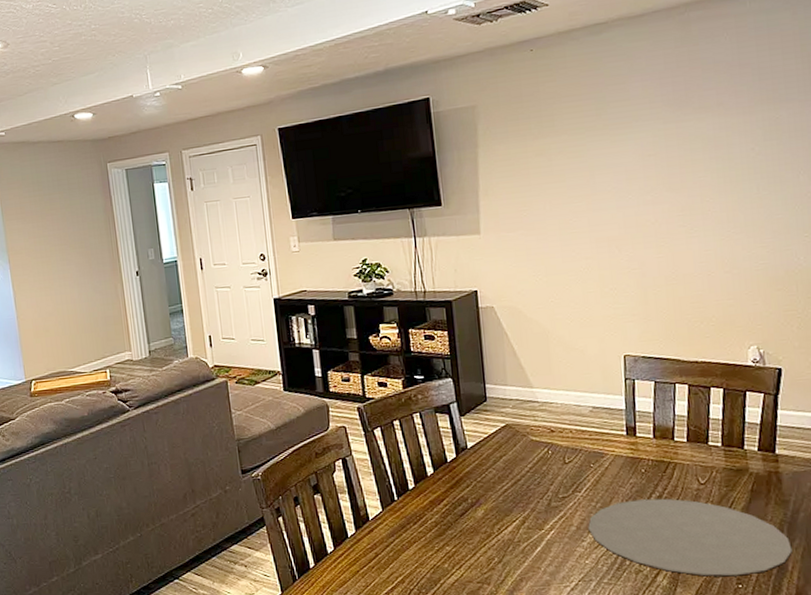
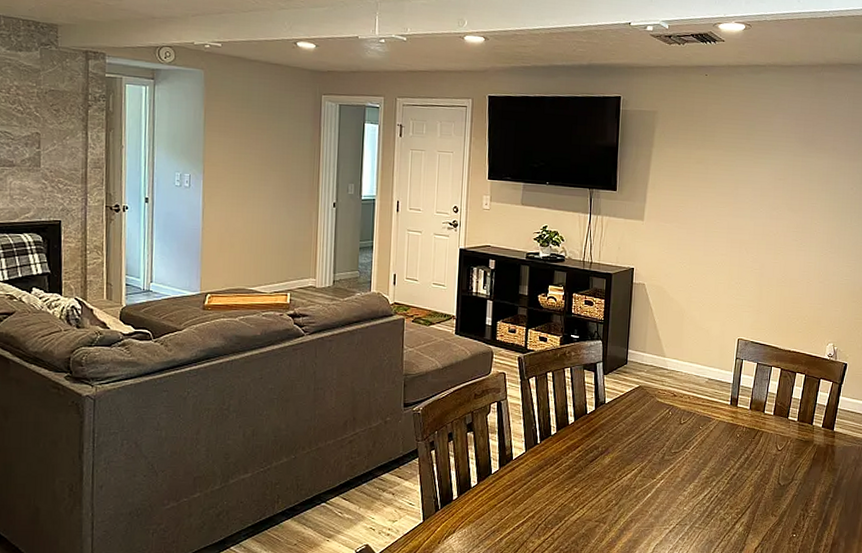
placemat: present [588,498,792,577] -> none [690,459,834,527]

